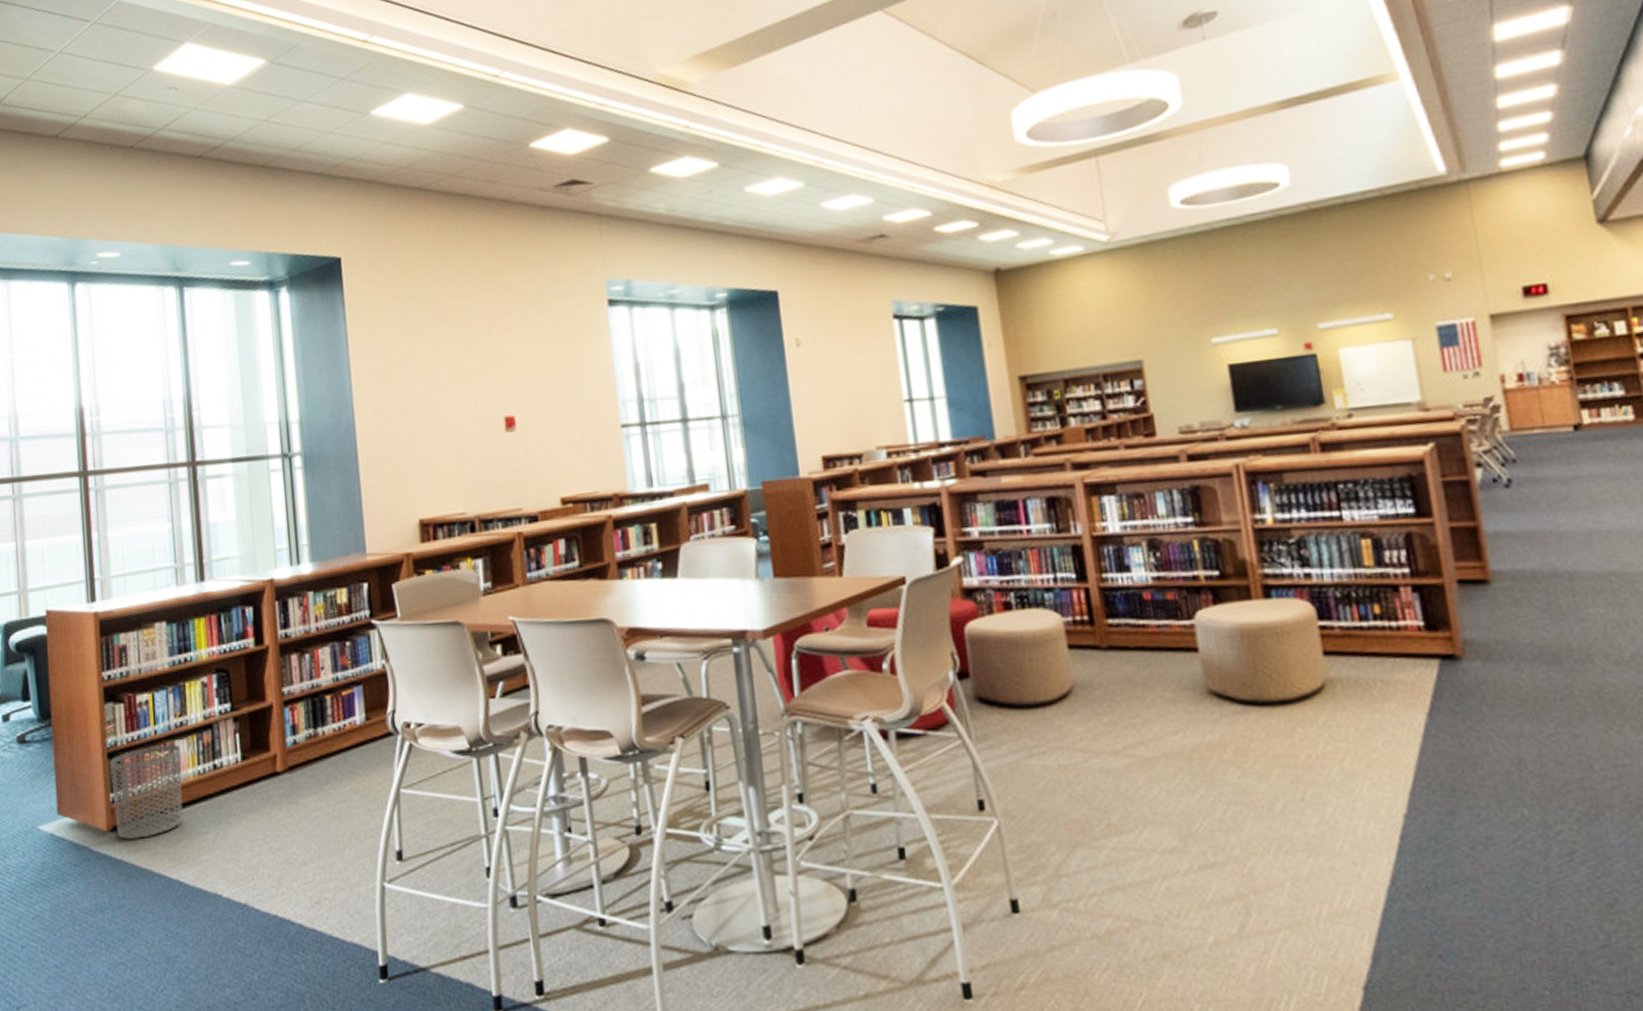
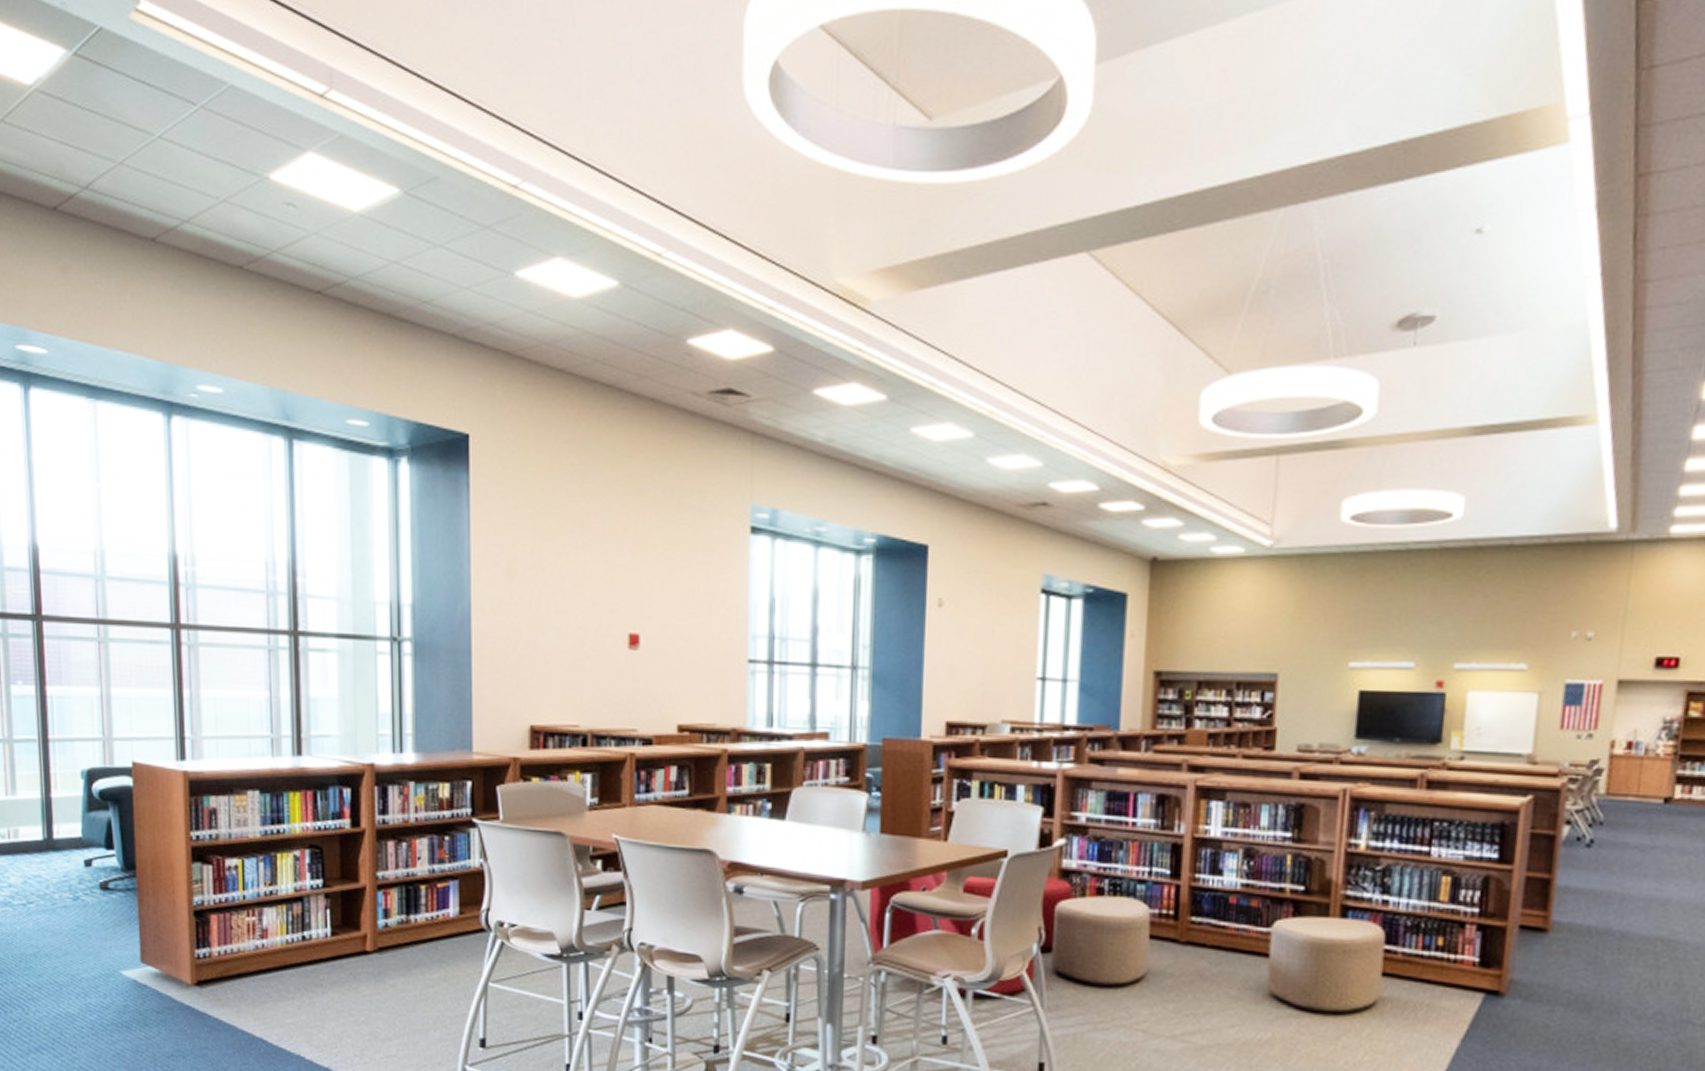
waste bin: present [109,744,183,840] -> none [195,910,270,997]

